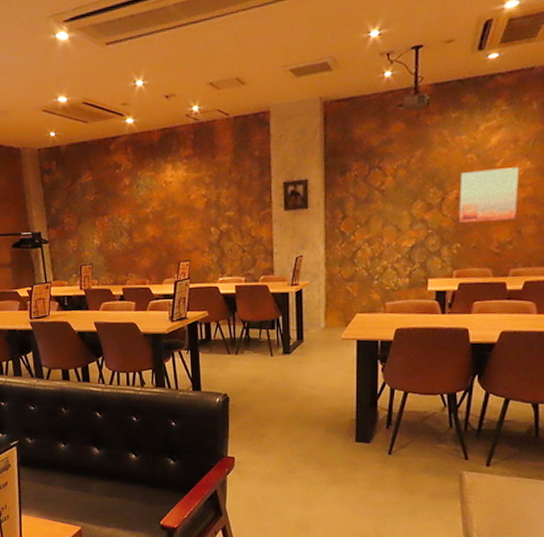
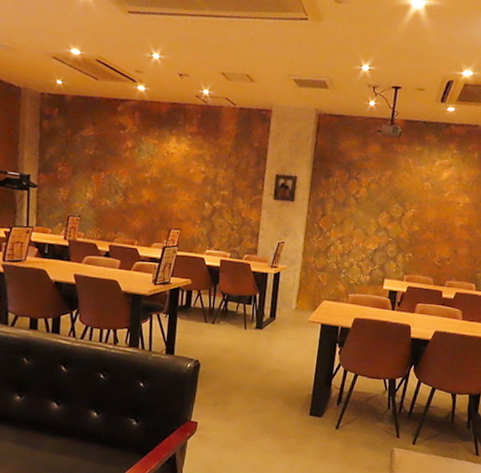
wall art: present [458,167,518,223] -> none [412,196,460,241]

